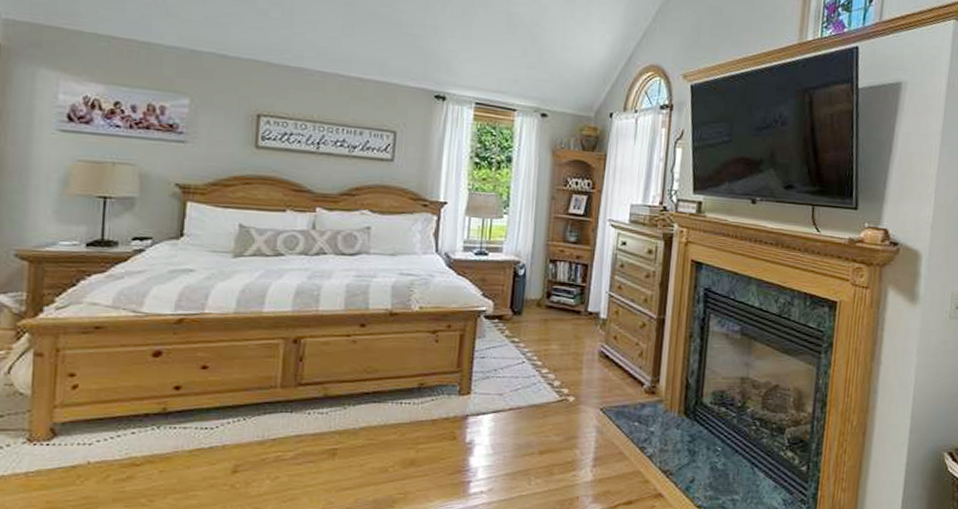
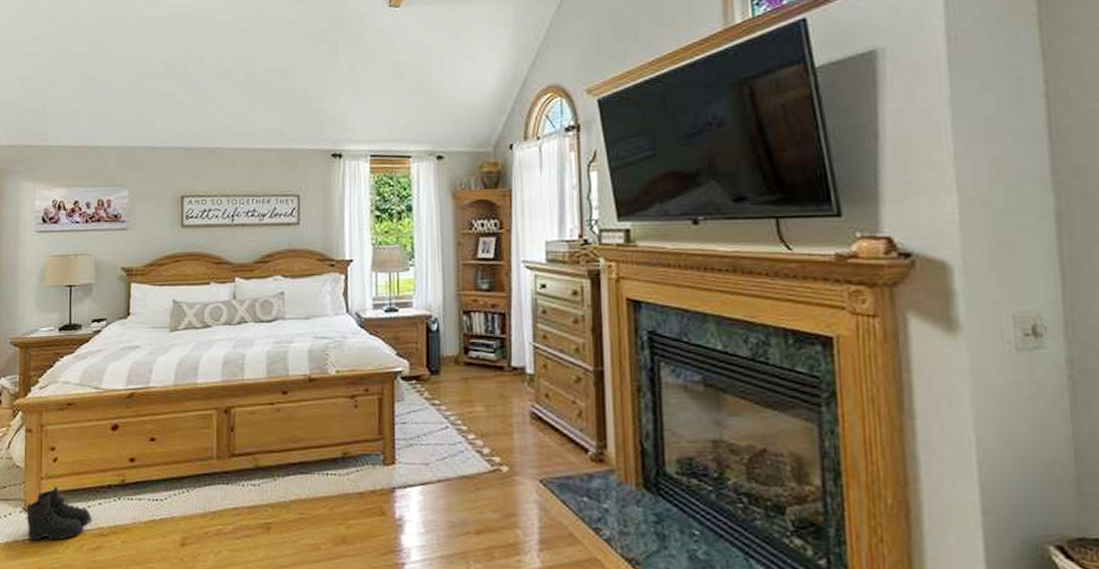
boots: none [28,415,121,473] -> present [24,487,92,541]

